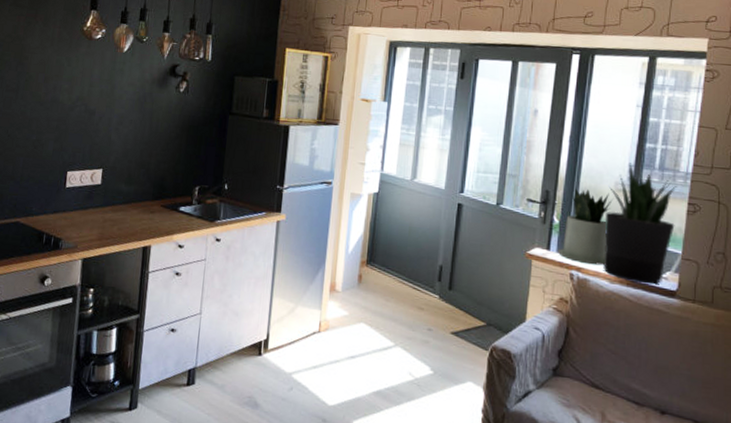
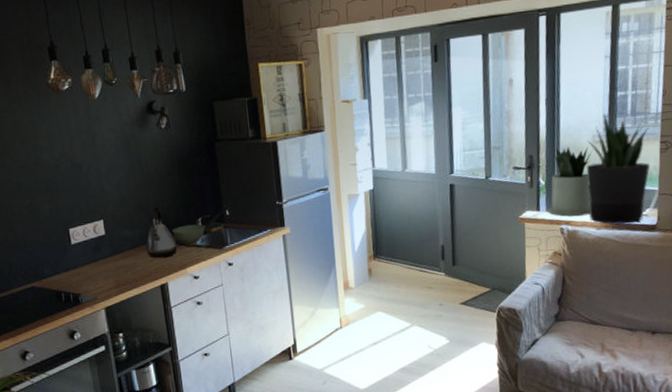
kettle: none [136,167,169,220] -> present [145,207,177,259]
bowl: none [167,191,201,214] -> present [172,224,205,246]

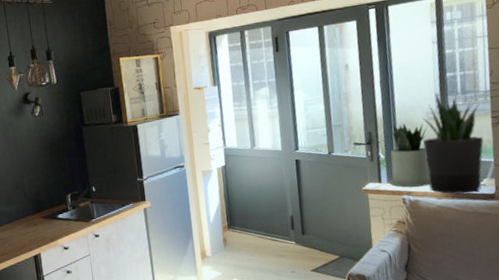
kettle: present [145,207,177,259] -> none [20,185,49,232]
bowl: present [172,224,205,246] -> none [44,199,74,220]

